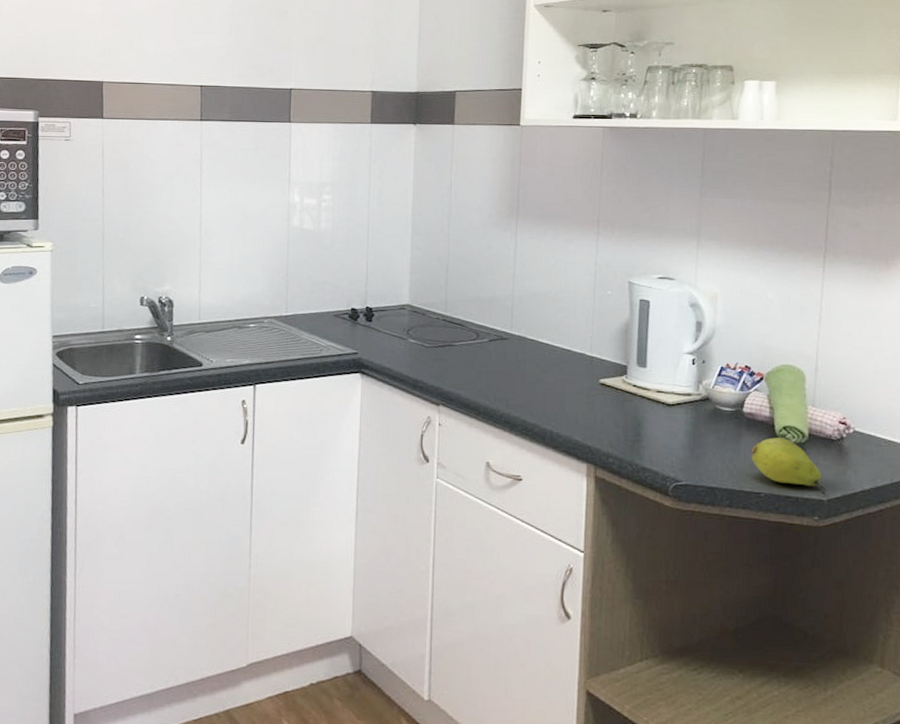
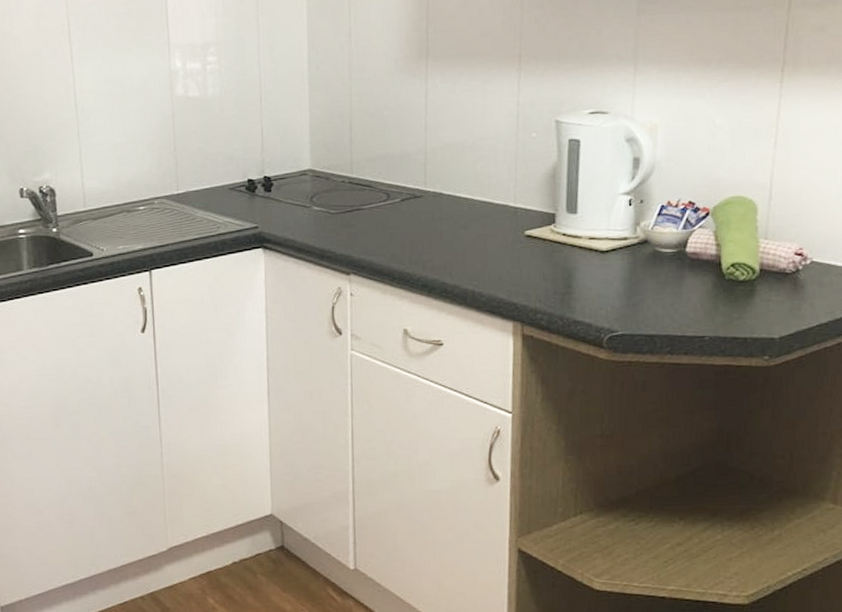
fruit: present [751,437,827,494] -> none [694,276,779,332]

